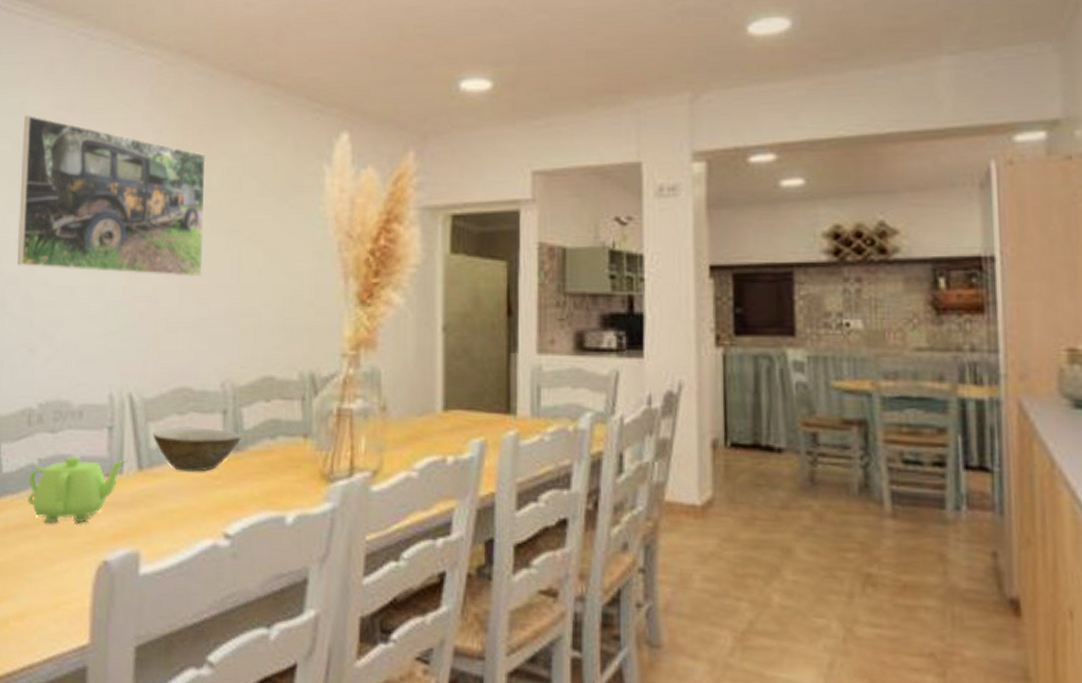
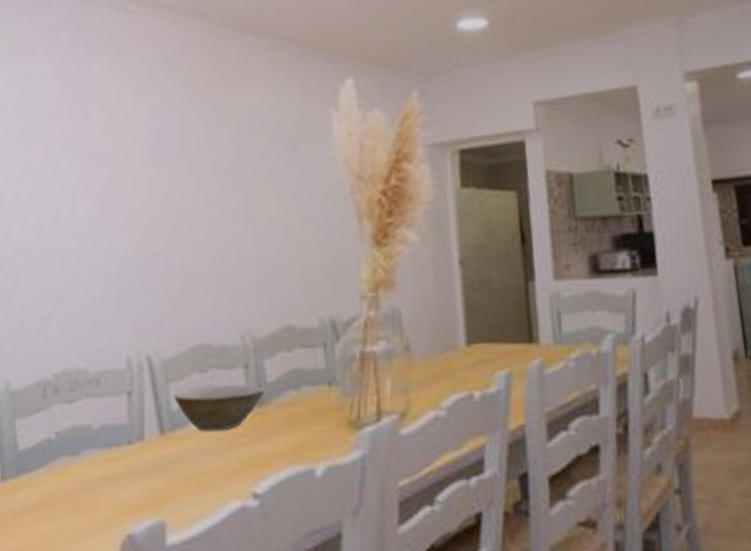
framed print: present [17,115,207,278] -> none [26,83,216,235]
teapot: present [28,455,127,523] -> none [46,424,149,500]

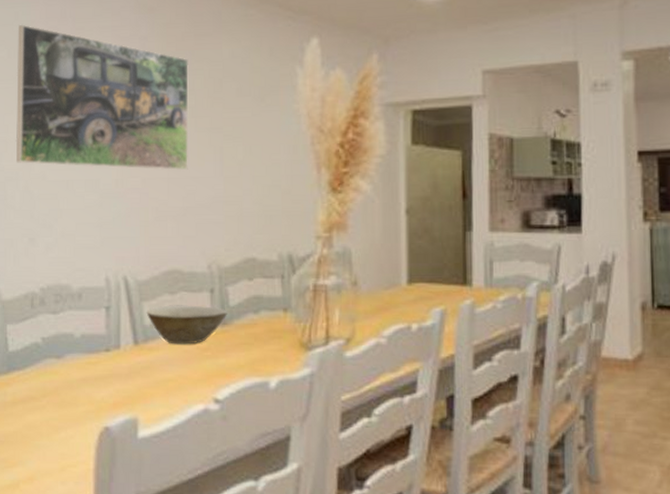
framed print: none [26,83,216,235] -> present [15,24,190,171]

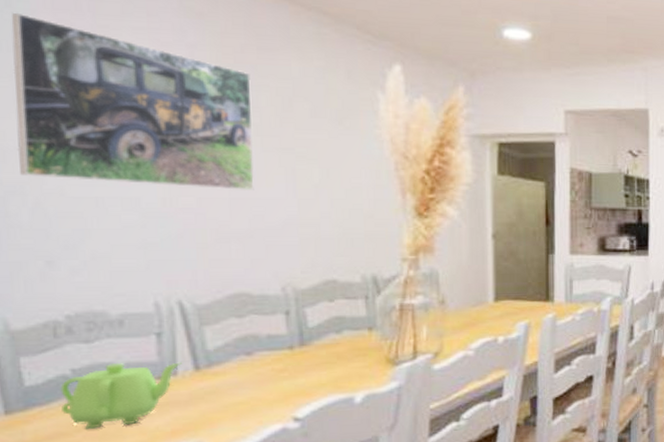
teapot: none [33,333,124,395] -> present [60,362,182,429]
bowl: present [146,305,227,345] -> none [208,328,306,368]

